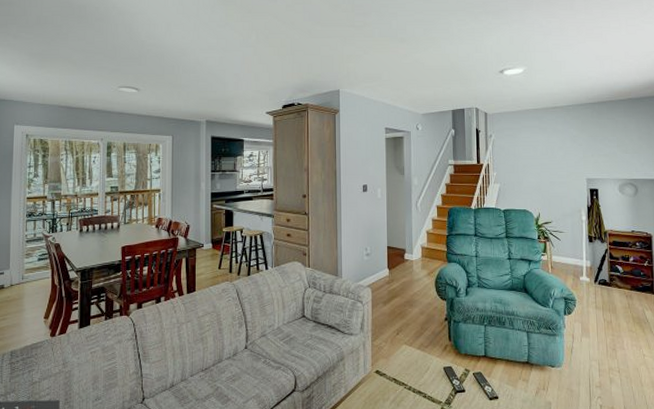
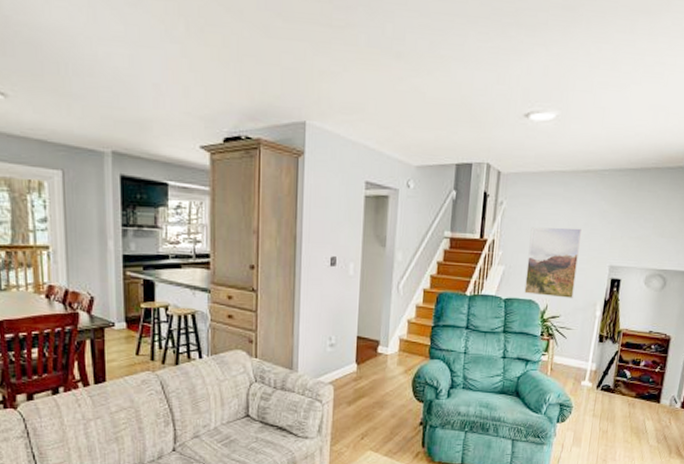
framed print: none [517,151,560,207] -> present [524,227,583,298]

